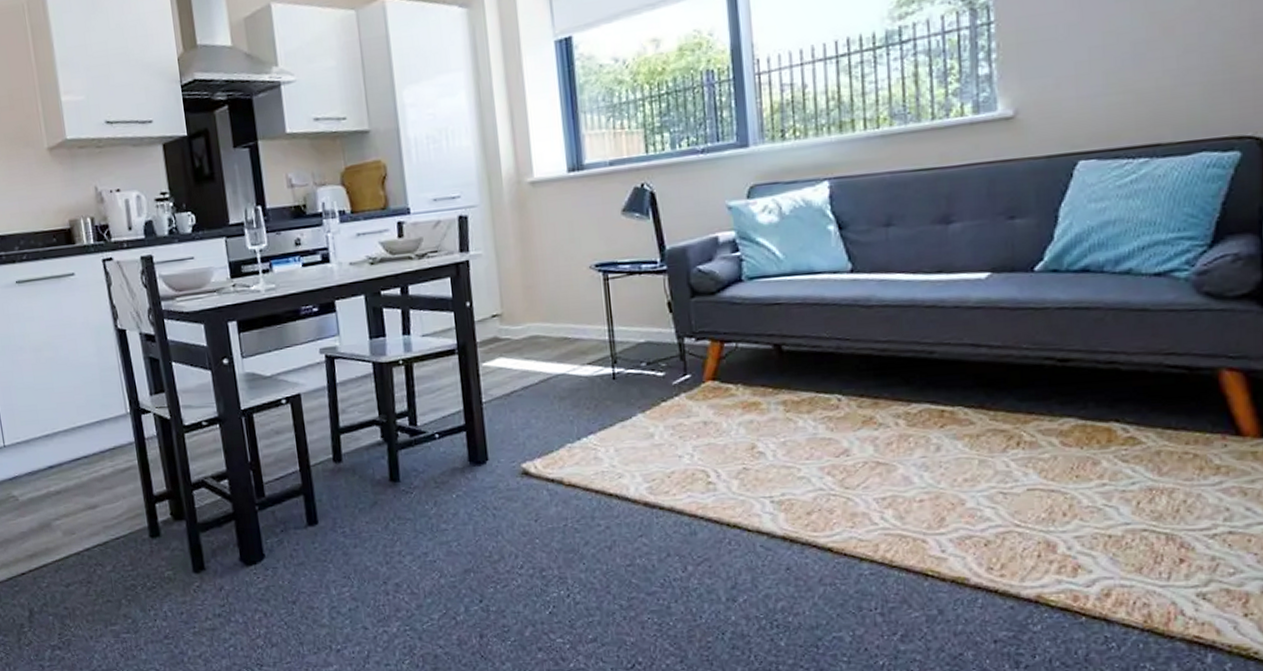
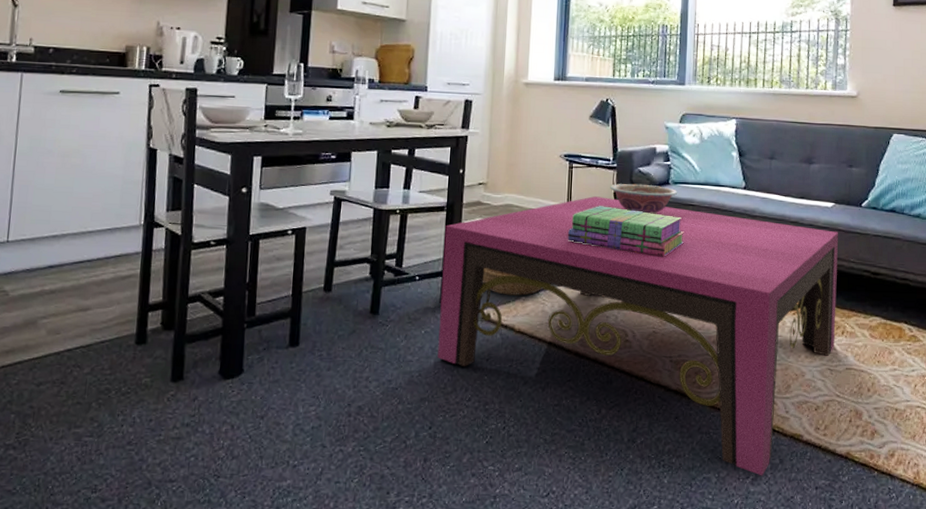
coffee table: none [460,310,1007,631] -> present [437,196,838,476]
basket: none [514,414,590,444] -> present [483,267,541,296]
stack of books: none [613,320,772,375] -> present [567,206,684,257]
decorative bowl: none [662,285,755,324] -> present [610,183,677,214]

